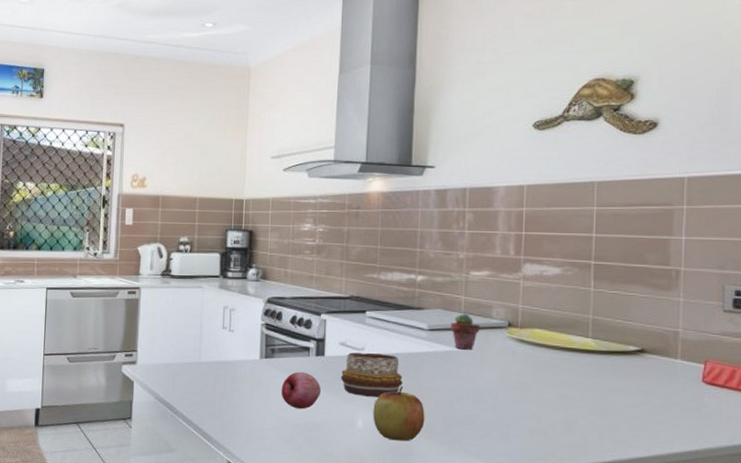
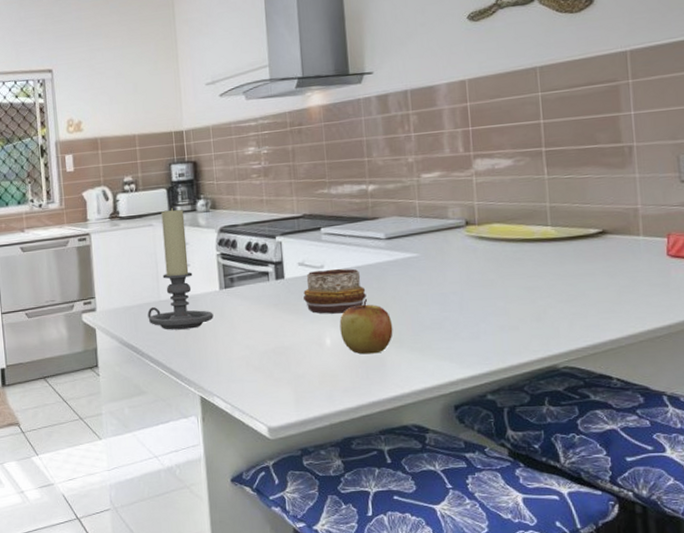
candle holder: none [186,273,251,394] -> present [147,208,214,330]
fruit: present [281,371,321,409] -> none [244,297,285,335]
potted succulent: present [451,313,480,349] -> none [408,217,438,254]

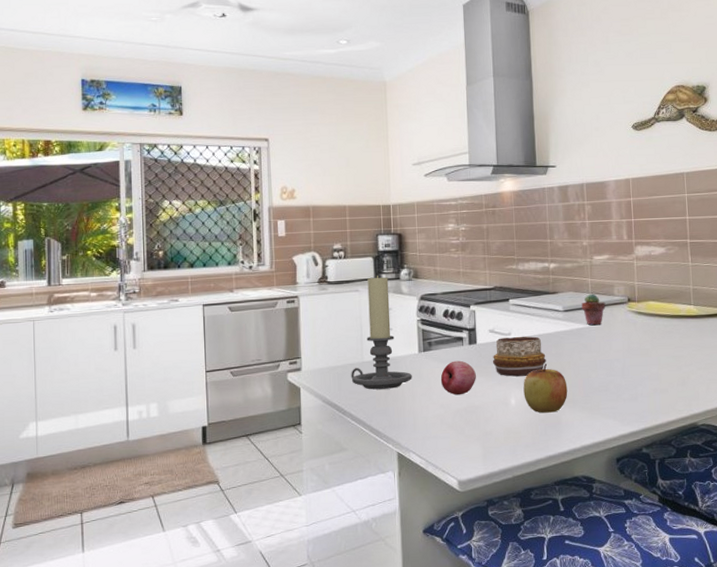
fruit: none [244,297,285,335] -> present [440,360,476,395]
potted succulent: none [408,217,438,254] -> present [582,293,606,325]

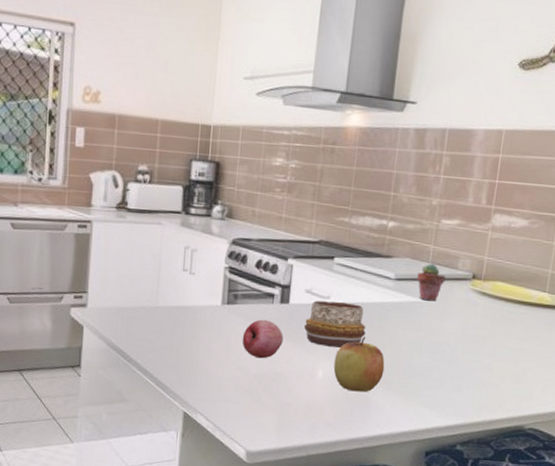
candle holder: present [351,276,412,390] -> none [142,209,211,341]

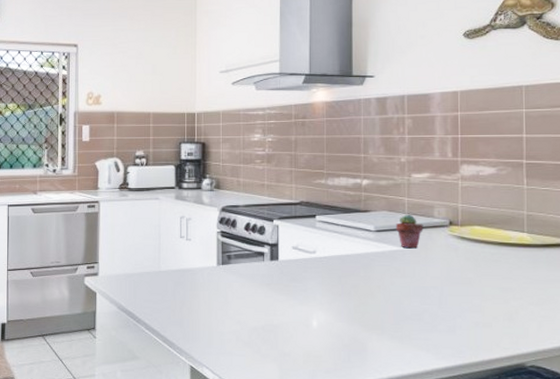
fruit: present [242,319,283,359] -> none [238,276,276,312]
decorative bowl: present [304,300,366,348] -> none [295,255,353,298]
apple: present [333,337,385,392] -> none [327,286,376,339]

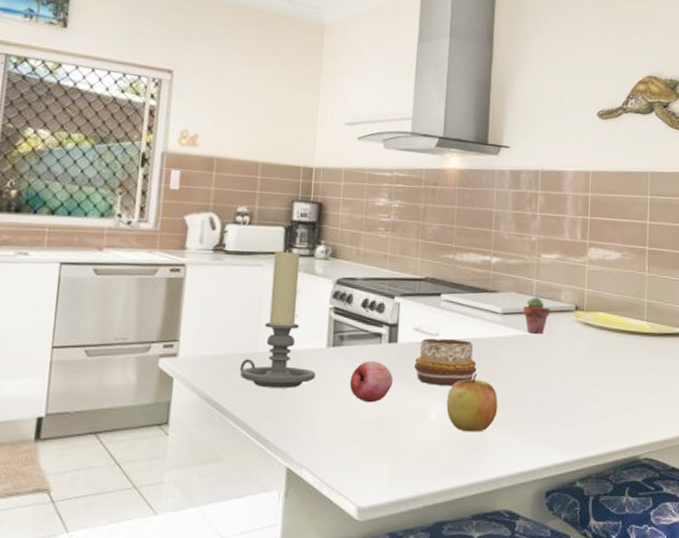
candle holder: none [147,184,209,300] -> present [240,250,316,388]
fruit: none [238,276,276,312] -> present [349,360,393,403]
decorative bowl: none [295,255,353,298] -> present [414,338,477,386]
apple: none [327,286,376,339] -> present [446,373,498,432]

